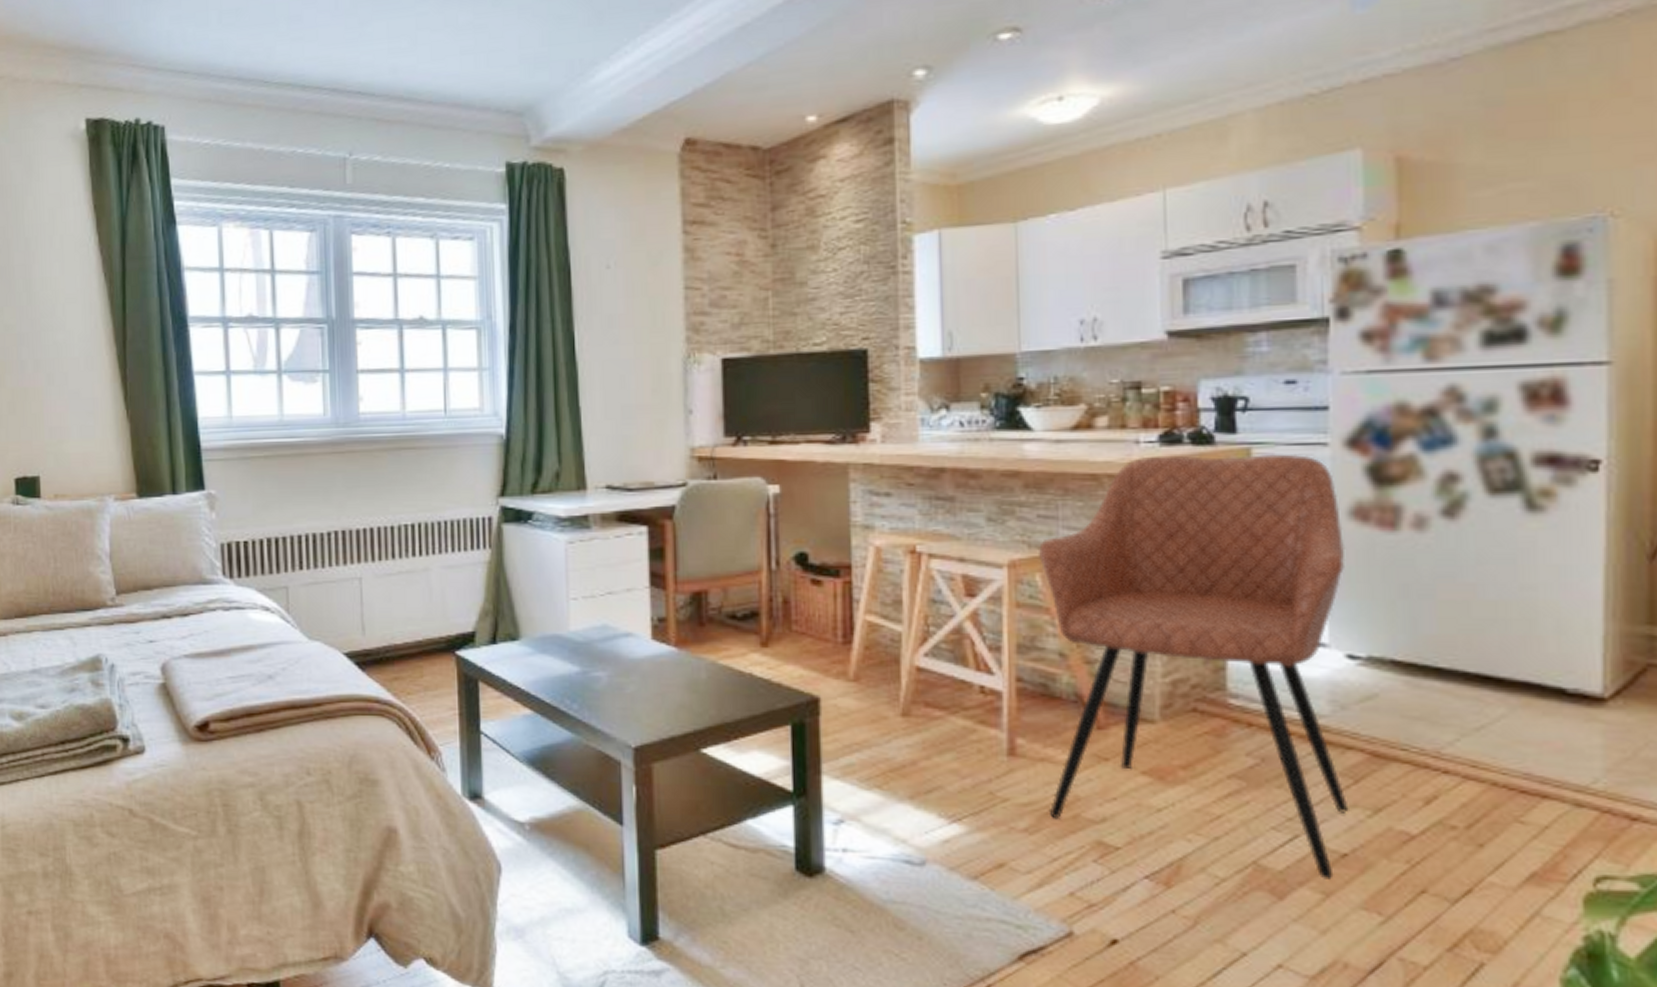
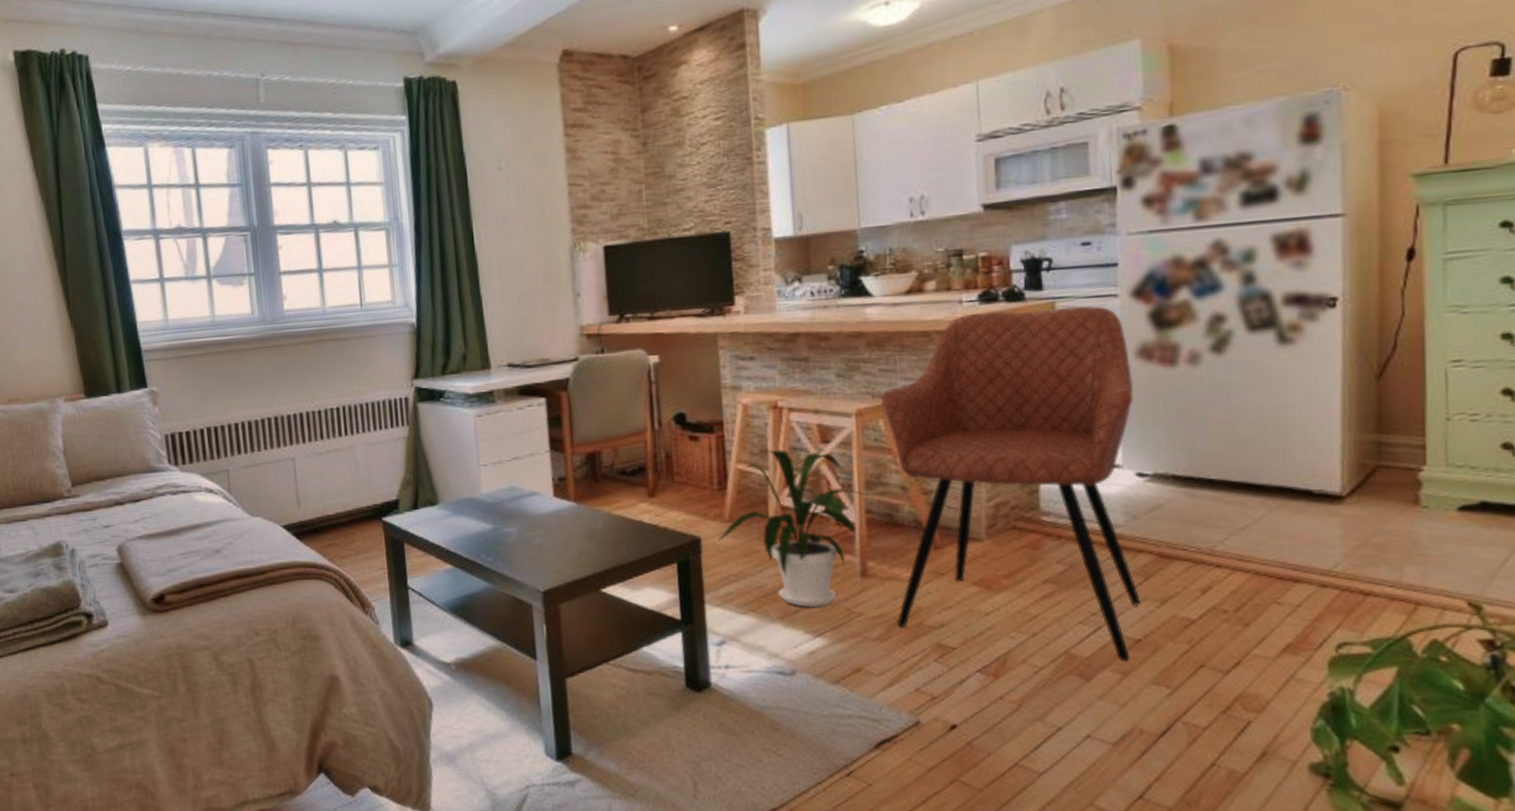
house plant: none [840,601,1020,788] -> present [718,449,869,608]

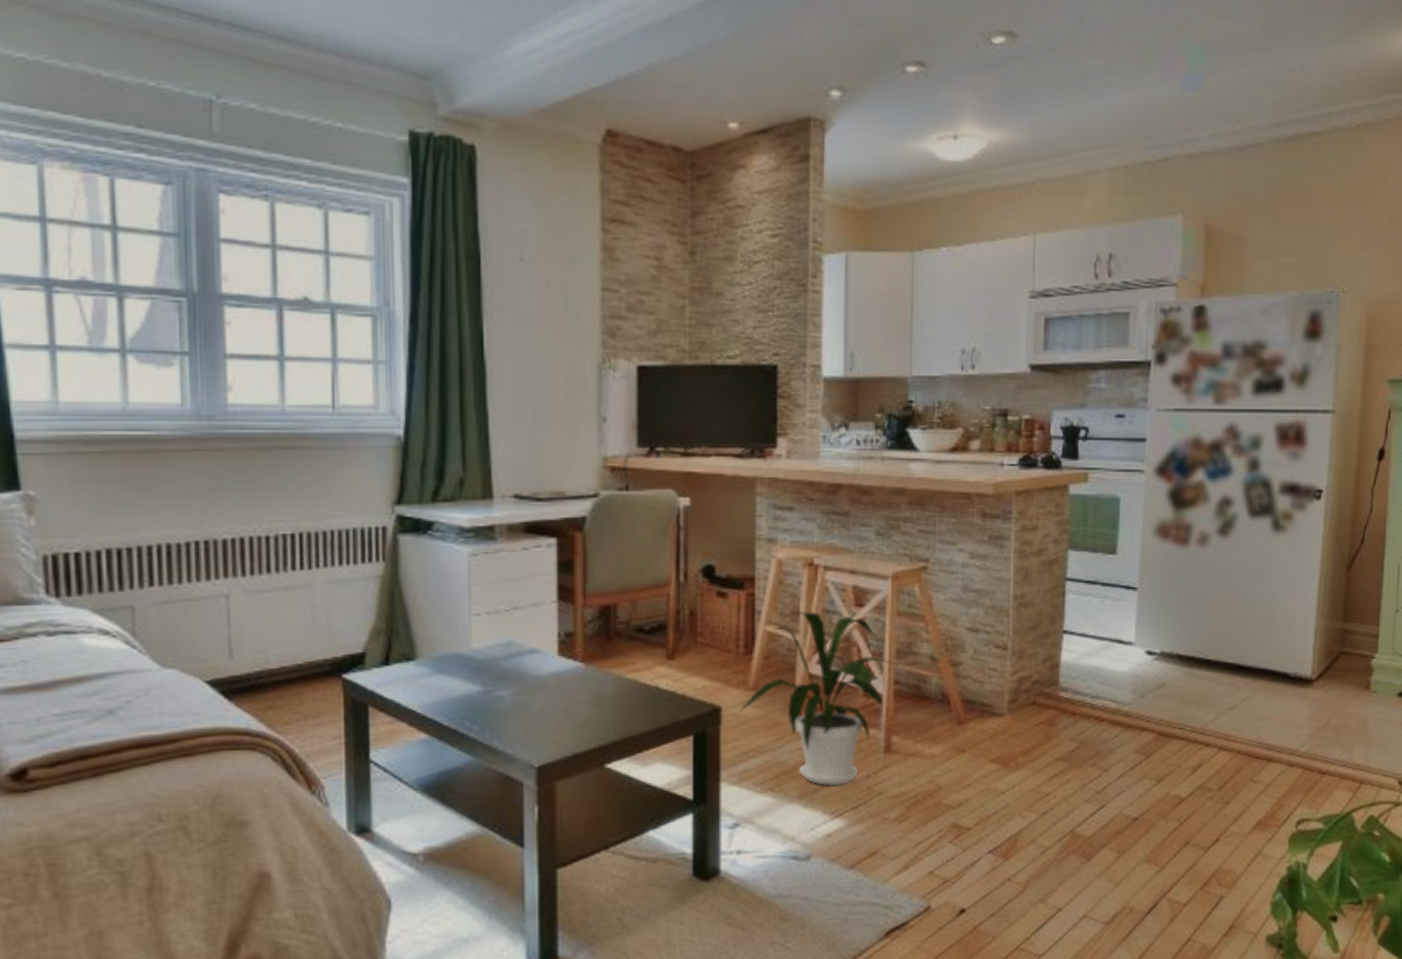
armchair: present [881,305,1141,662] -> none [915,477,1151,840]

